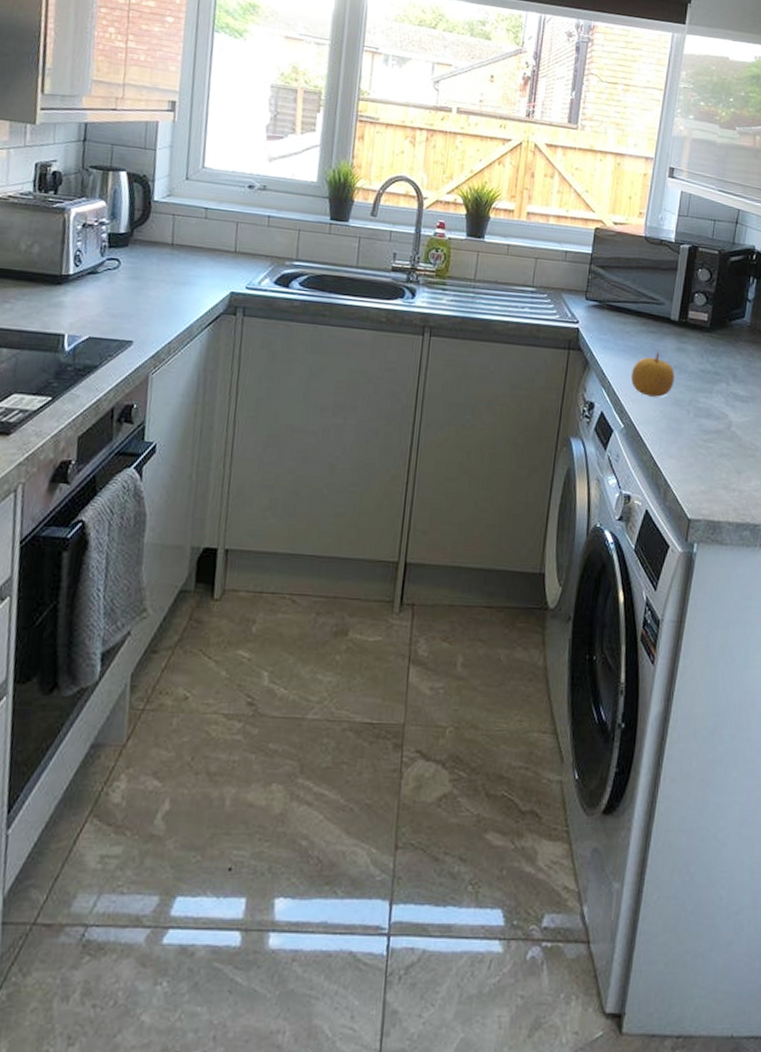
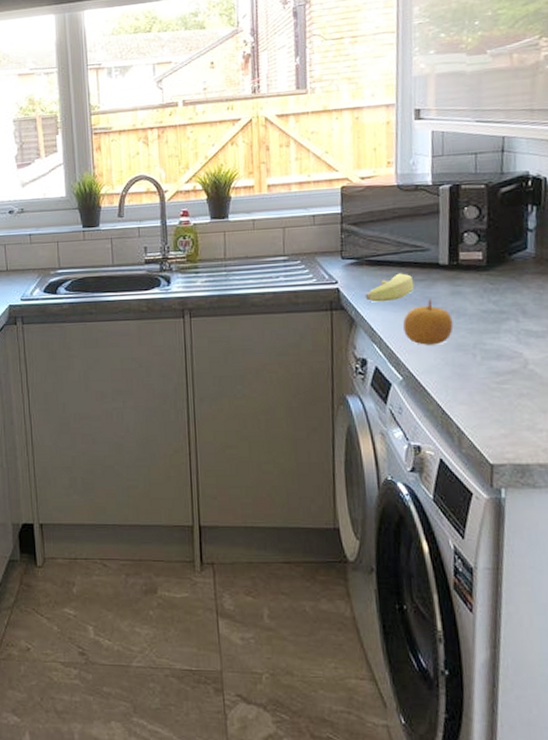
banana: none [601,322,647,349] -> present [365,273,414,302]

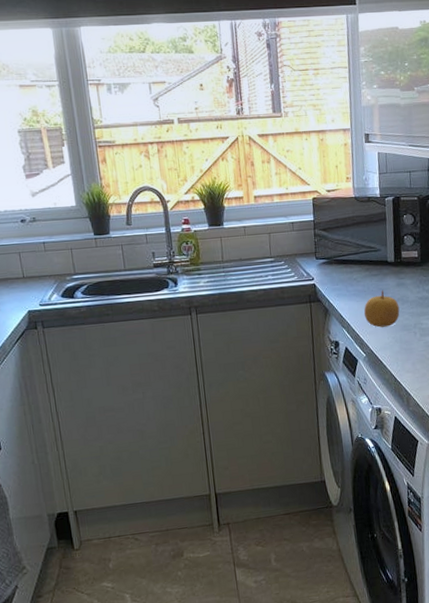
banana: present [365,273,414,302] -> none [335,270,371,295]

